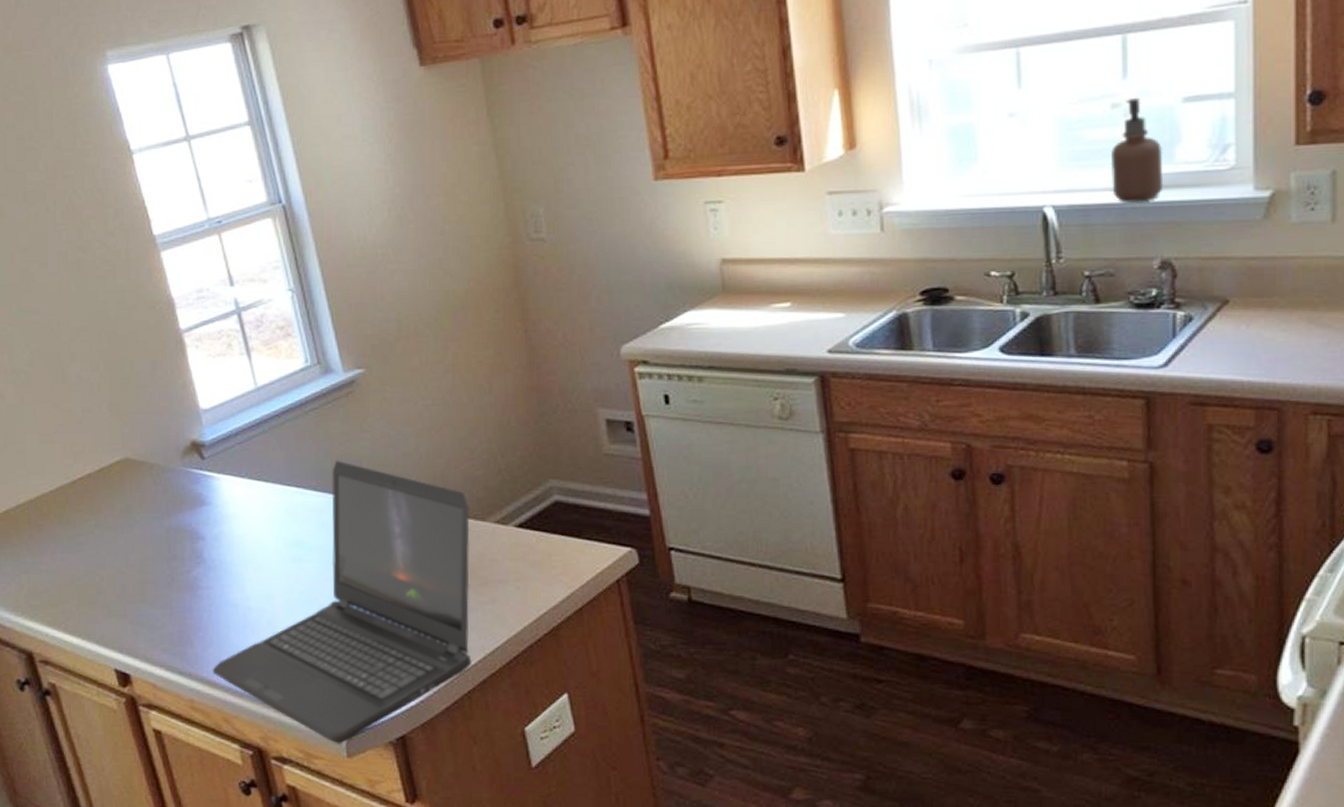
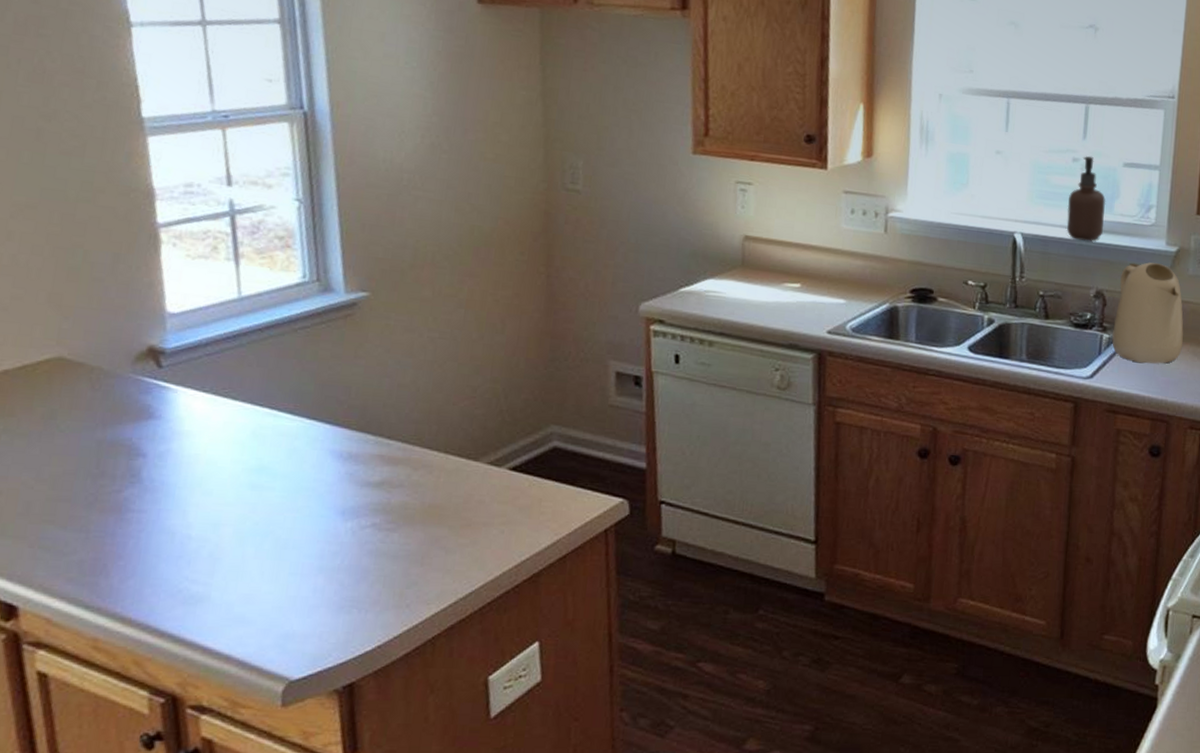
laptop computer: present [212,460,472,744] -> none [128,384,463,692]
kettle: none [1189,214,1291,341] -> present [1112,262,1184,364]

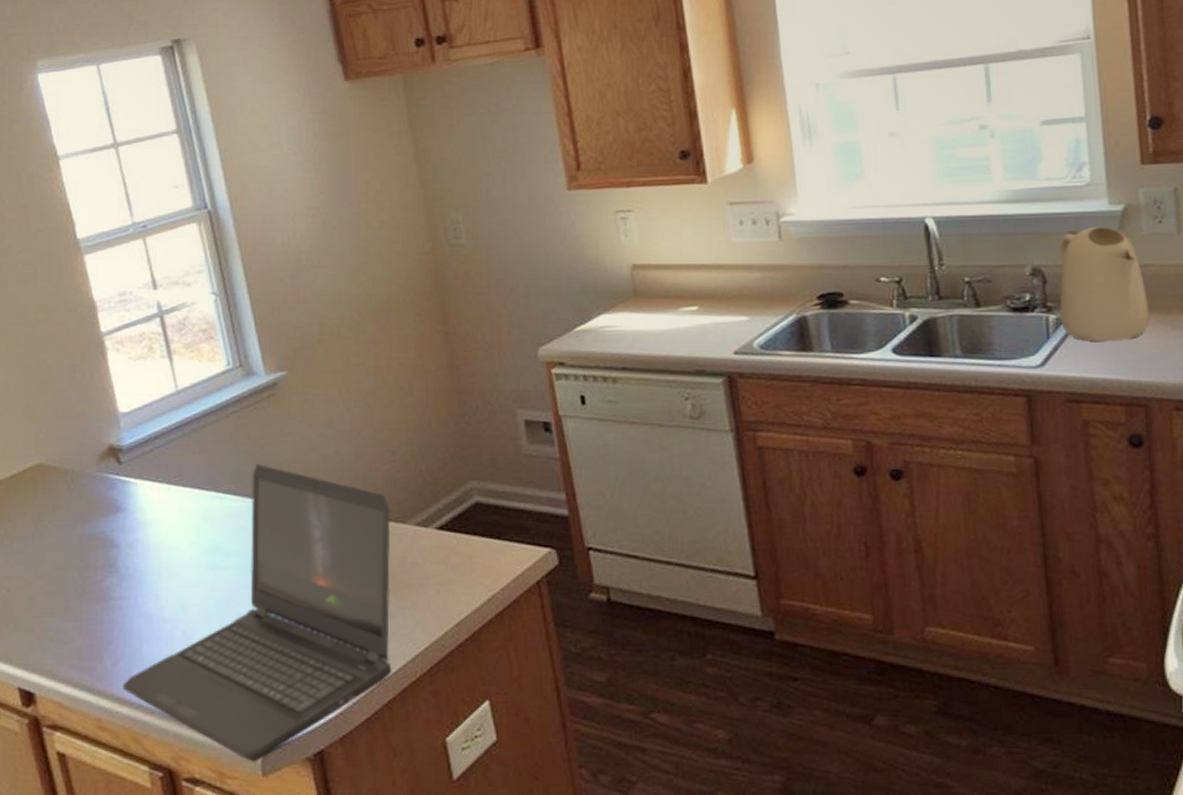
laptop computer: none [128,384,463,692] -> present [122,463,392,762]
soap dispenser: present [1066,155,1106,241] -> none [981,120,1030,215]

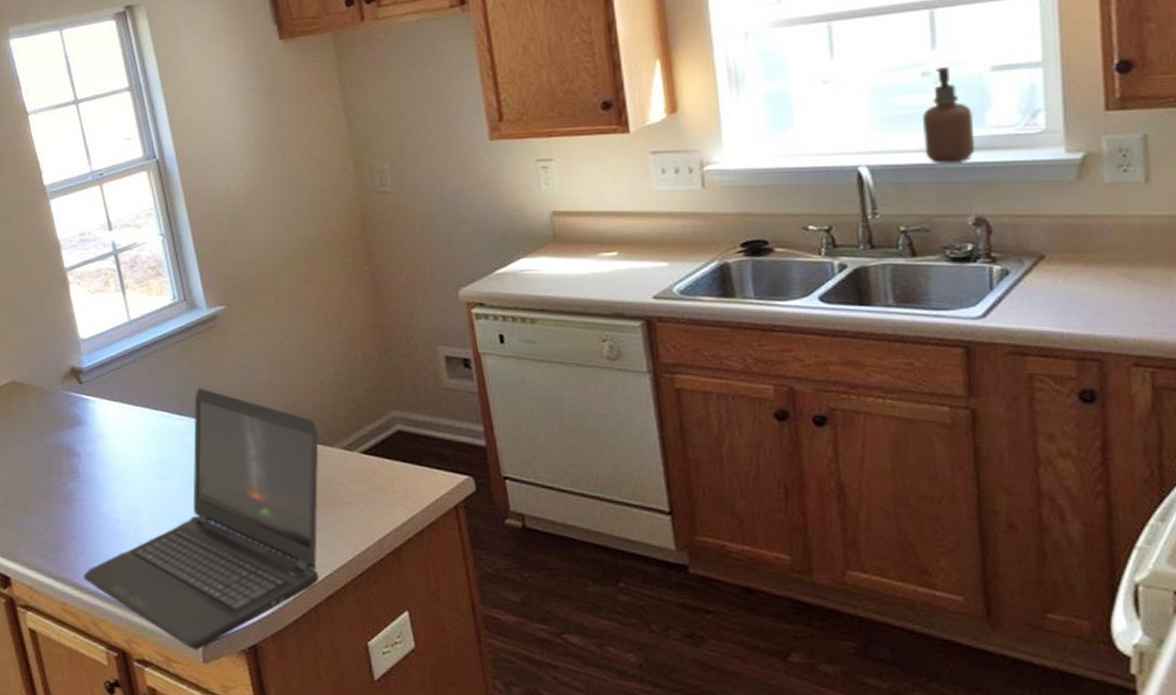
soap dispenser: none [981,120,1030,215] -> present [922,66,976,163]
kettle: present [1059,226,1150,342] -> none [1005,174,1108,295]

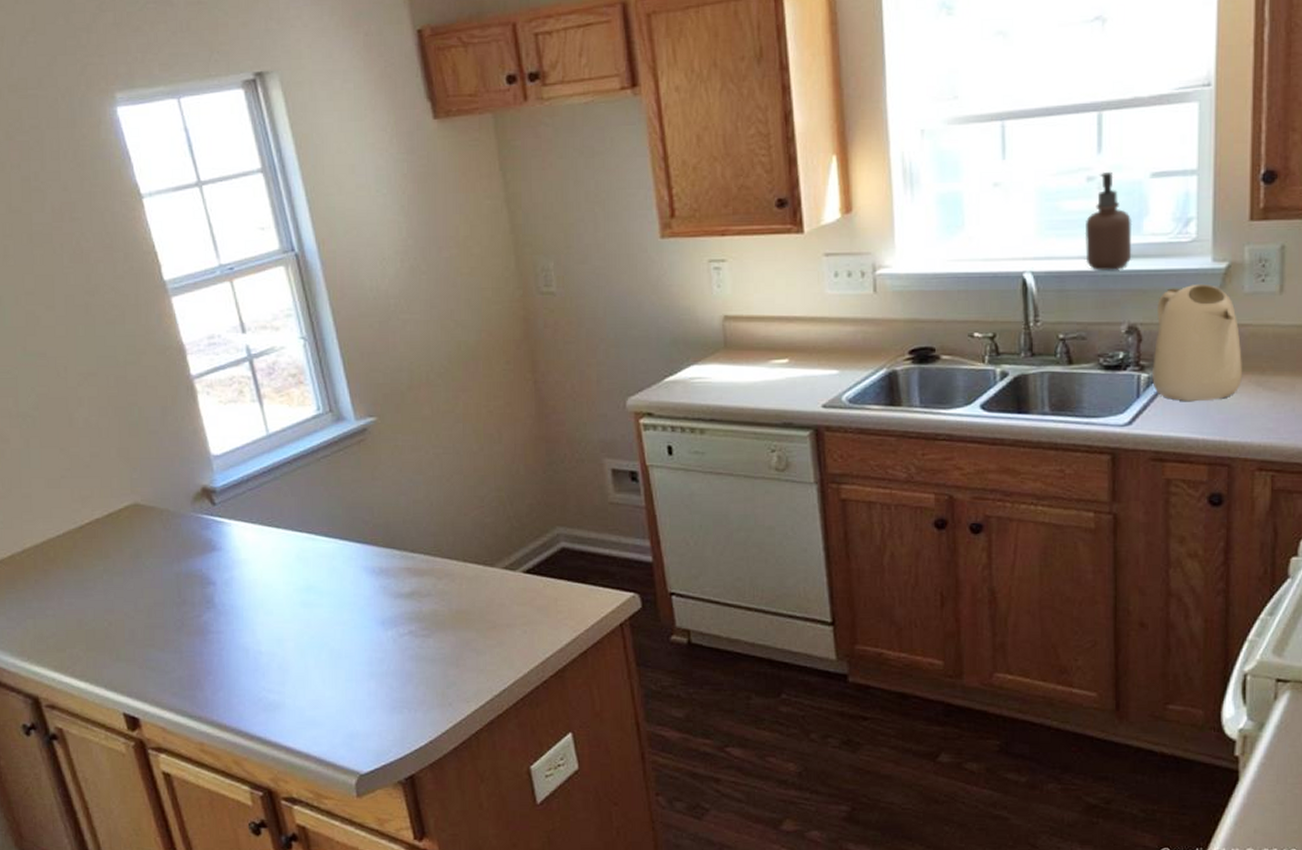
laptop computer: present [83,387,319,650] -> none [222,507,480,784]
kettle: none [1005,174,1108,295] -> present [1152,283,1242,402]

